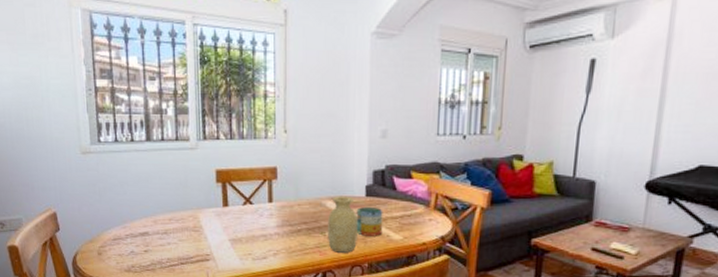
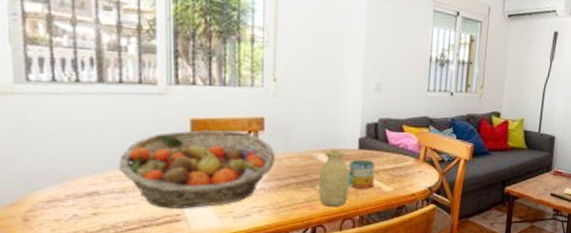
fruit basket: none [162,180,288,249] -> present [118,130,276,209]

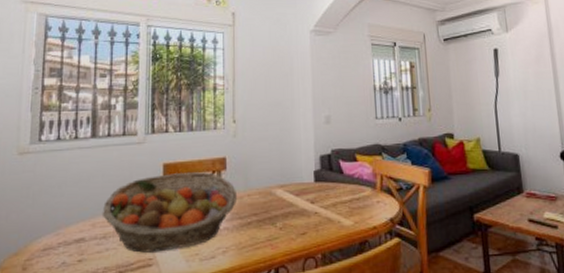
vase: present [318,148,350,206] -> none [278,183,309,245]
mug: present [348,159,375,189] -> none [306,192,334,224]

